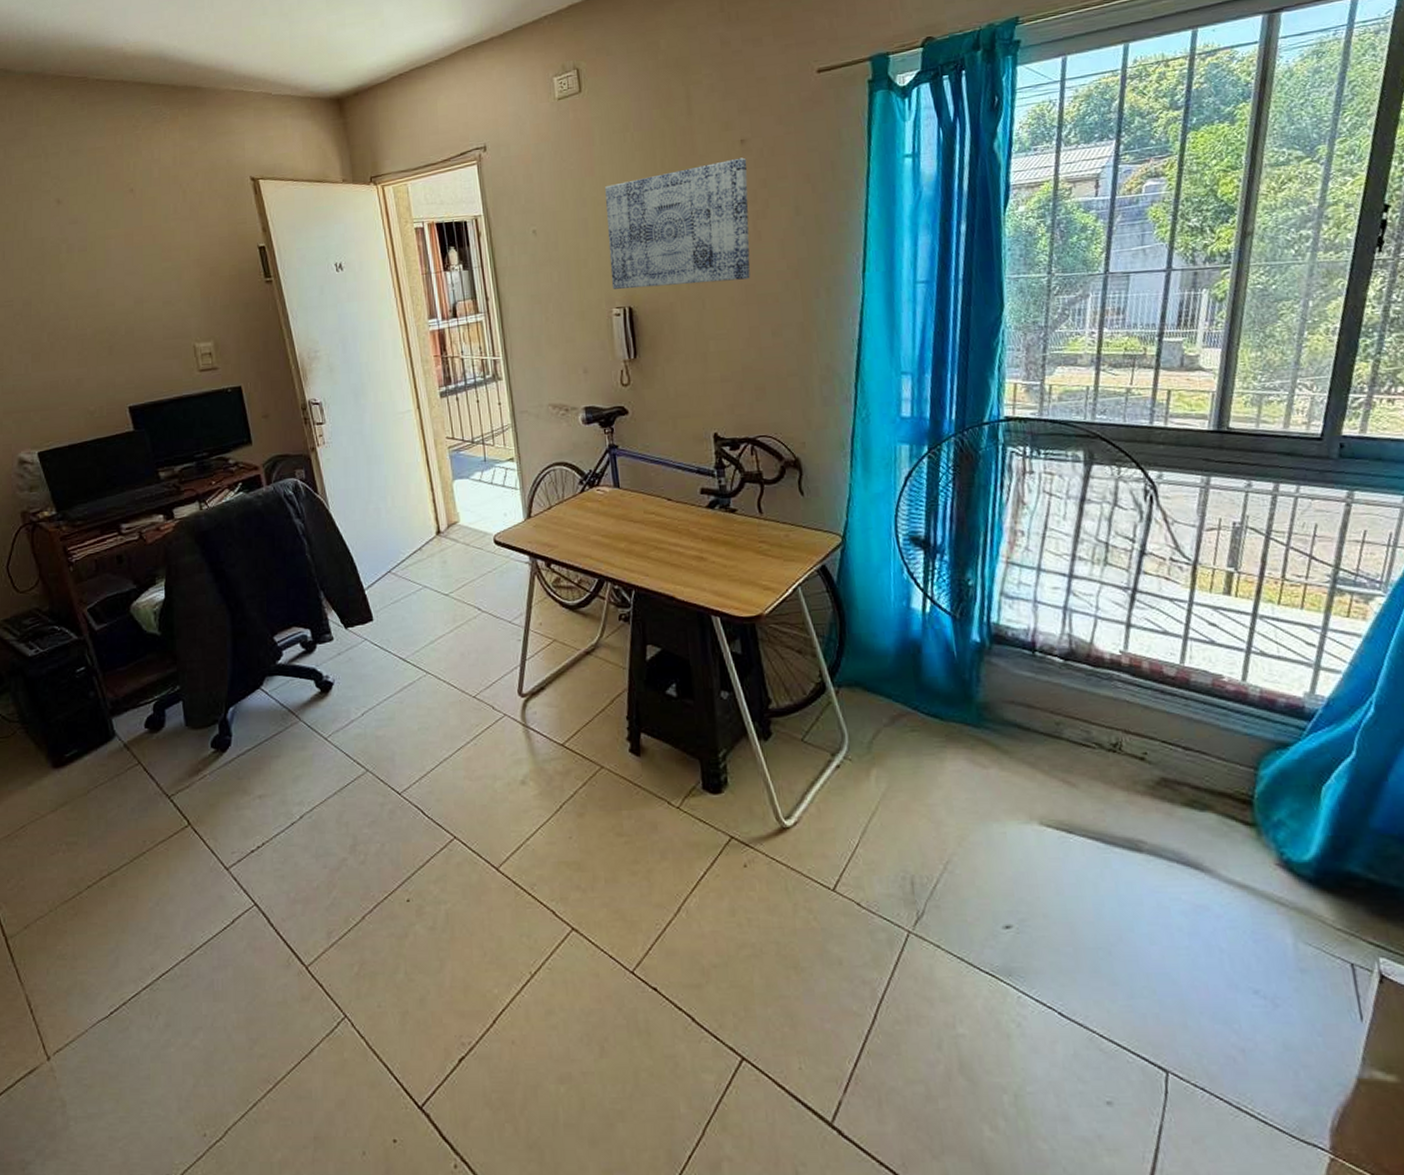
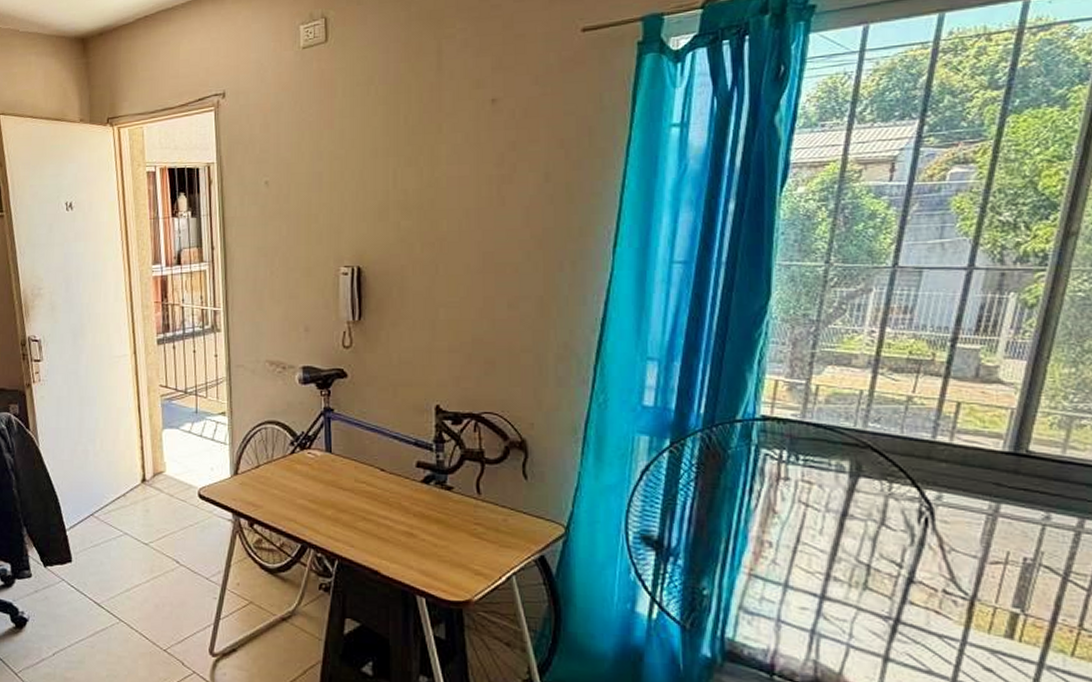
wall art: present [605,157,751,290] -> none [342,118,497,248]

